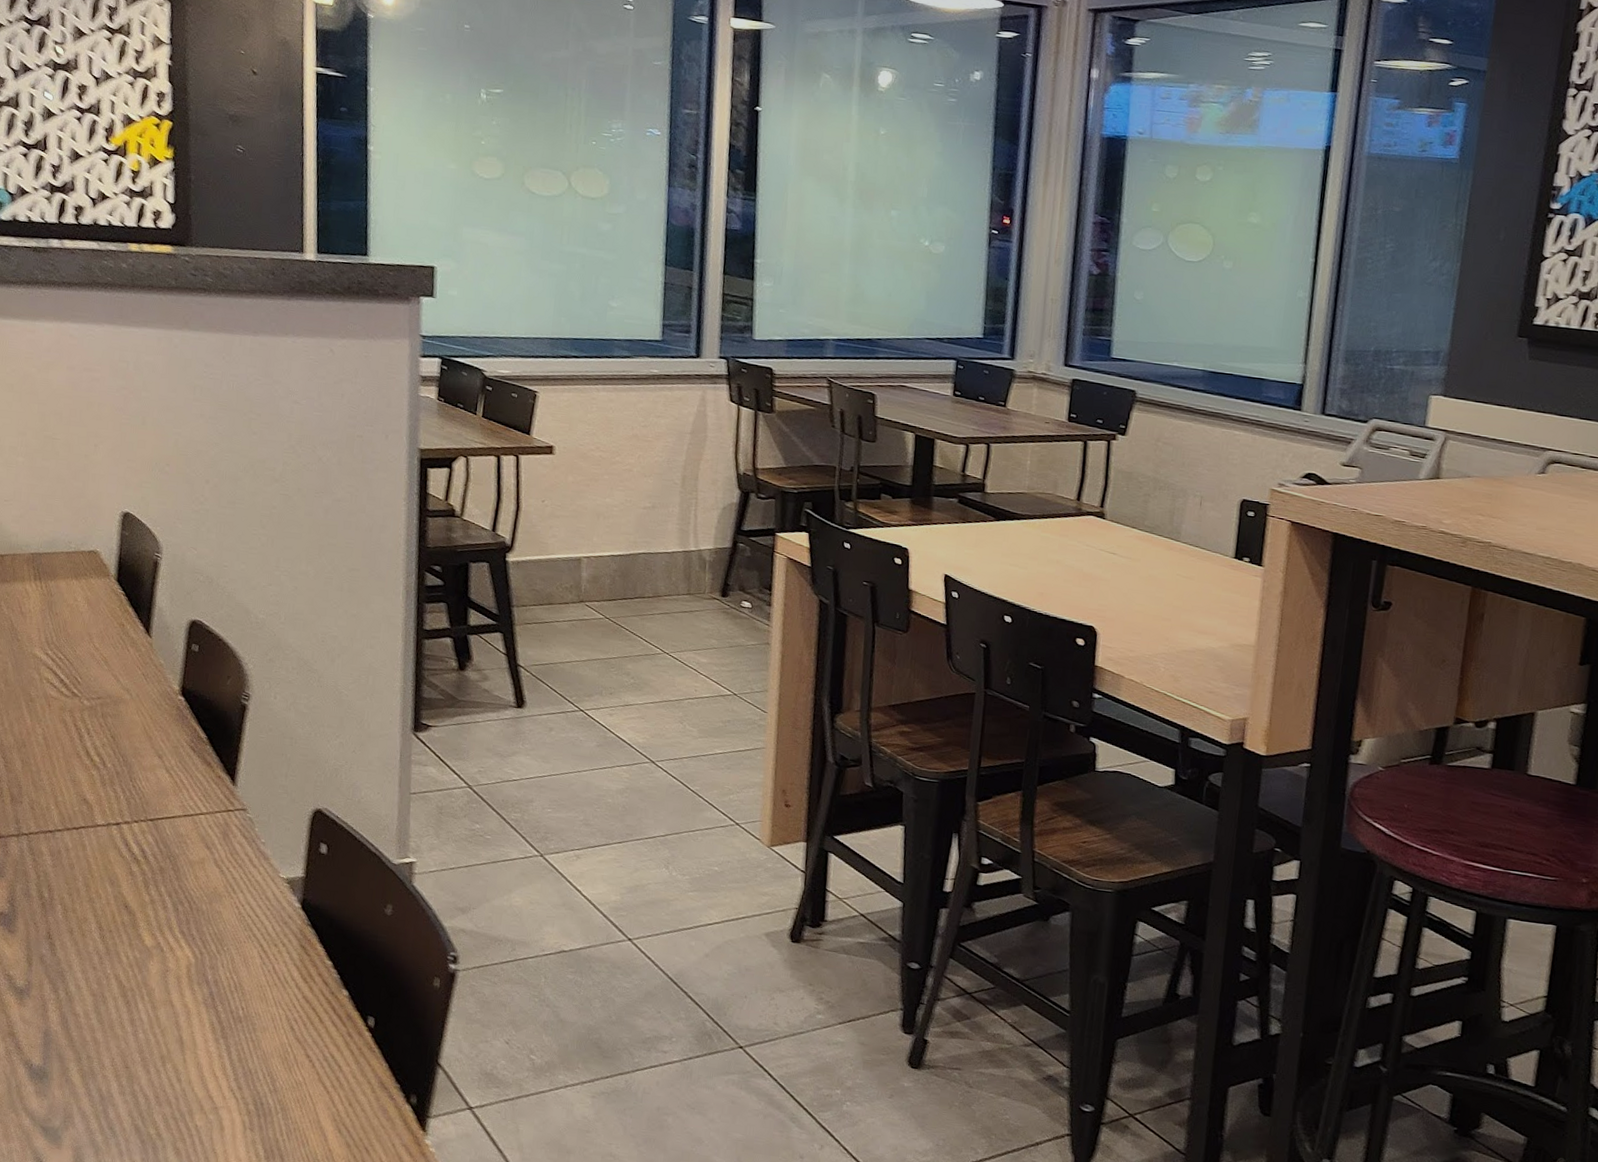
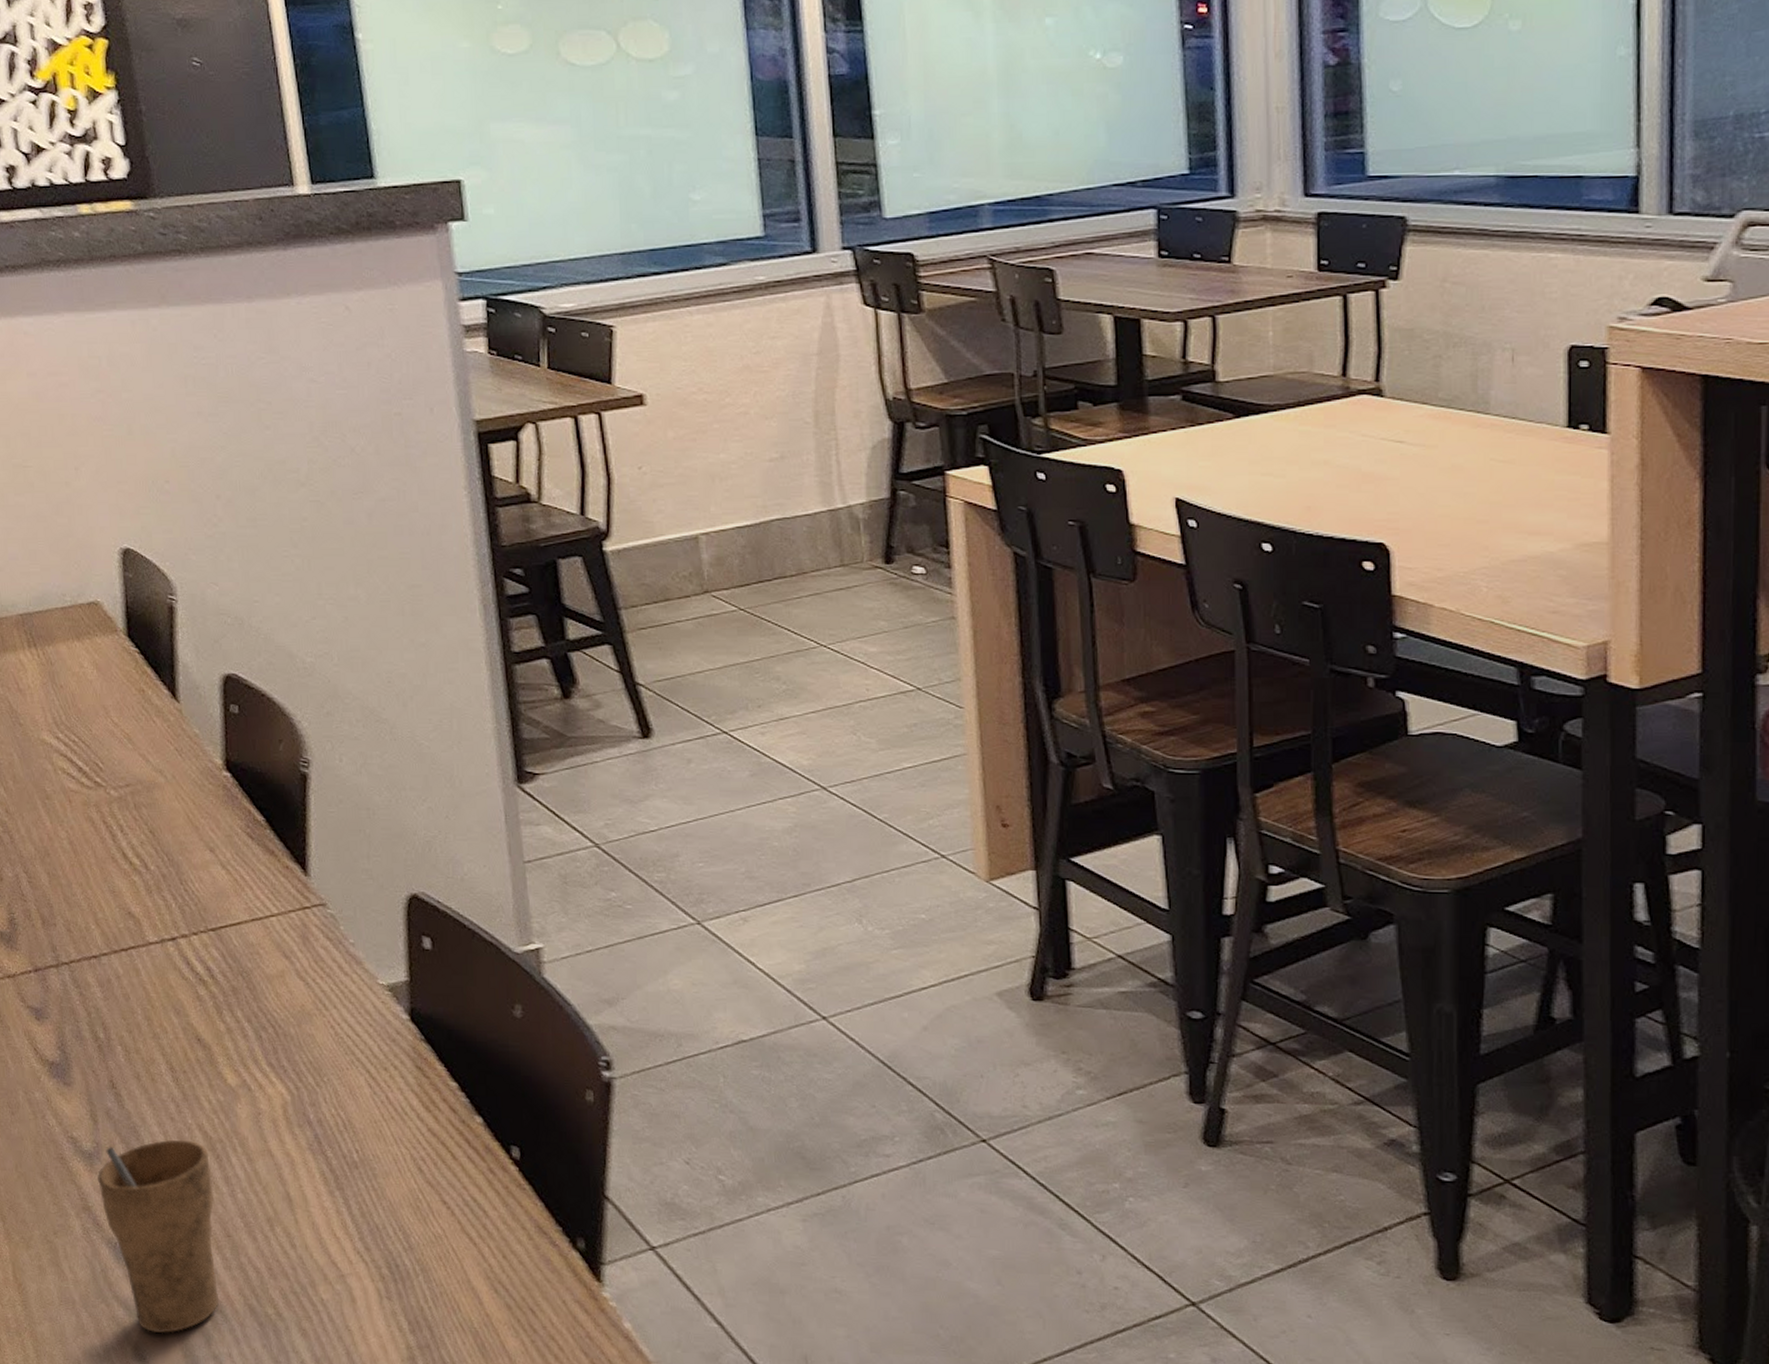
cup: none [24,984,120,1143] -> present [97,1139,220,1334]

